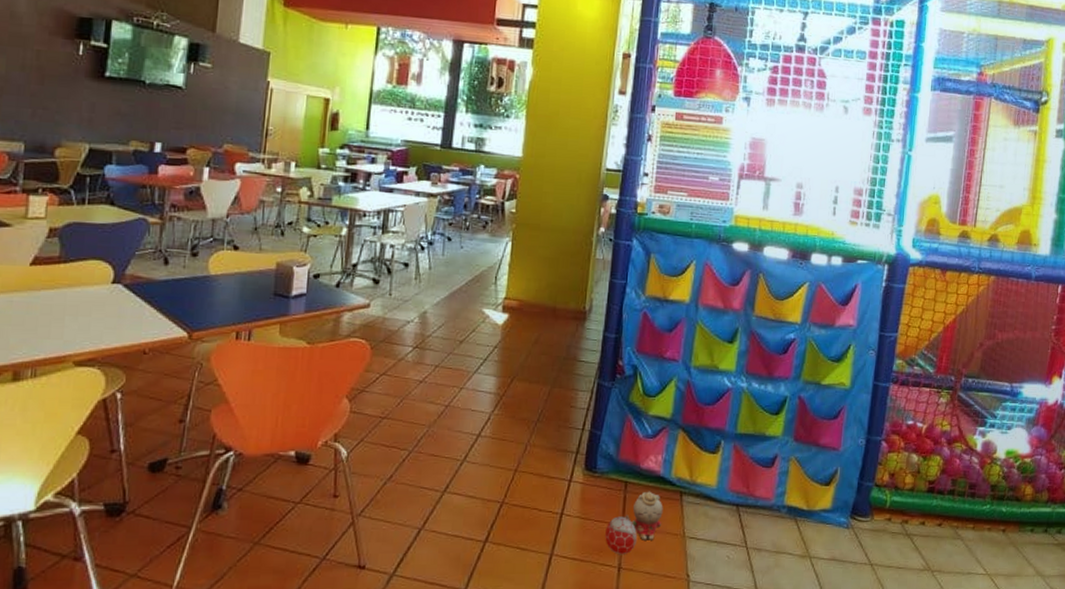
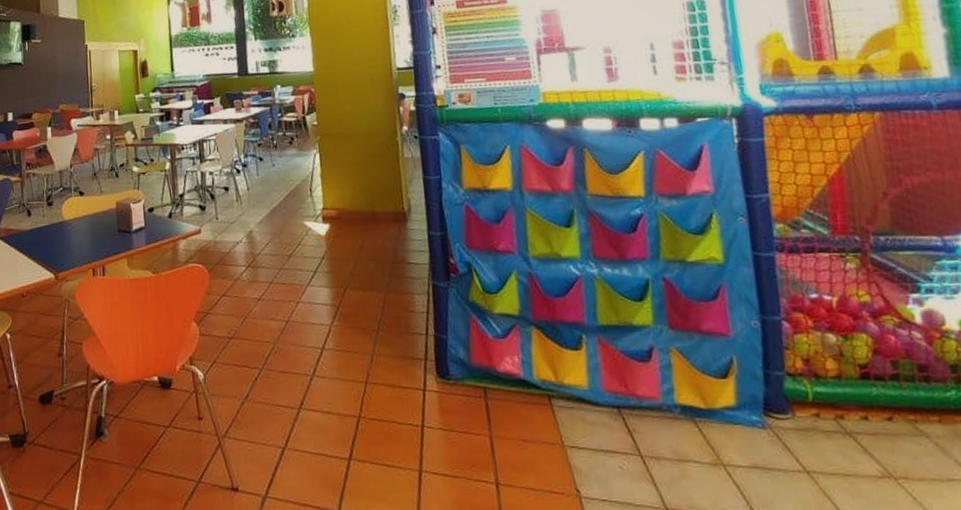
toy ball: present [605,516,638,555] -> none [473,426,511,470]
stuffed toy: present [624,491,663,540] -> none [490,396,535,452]

